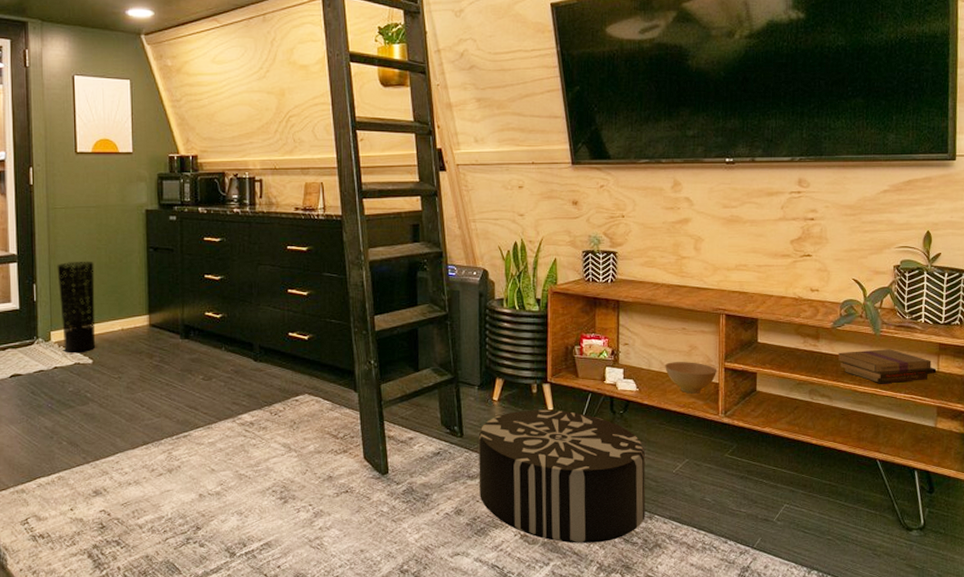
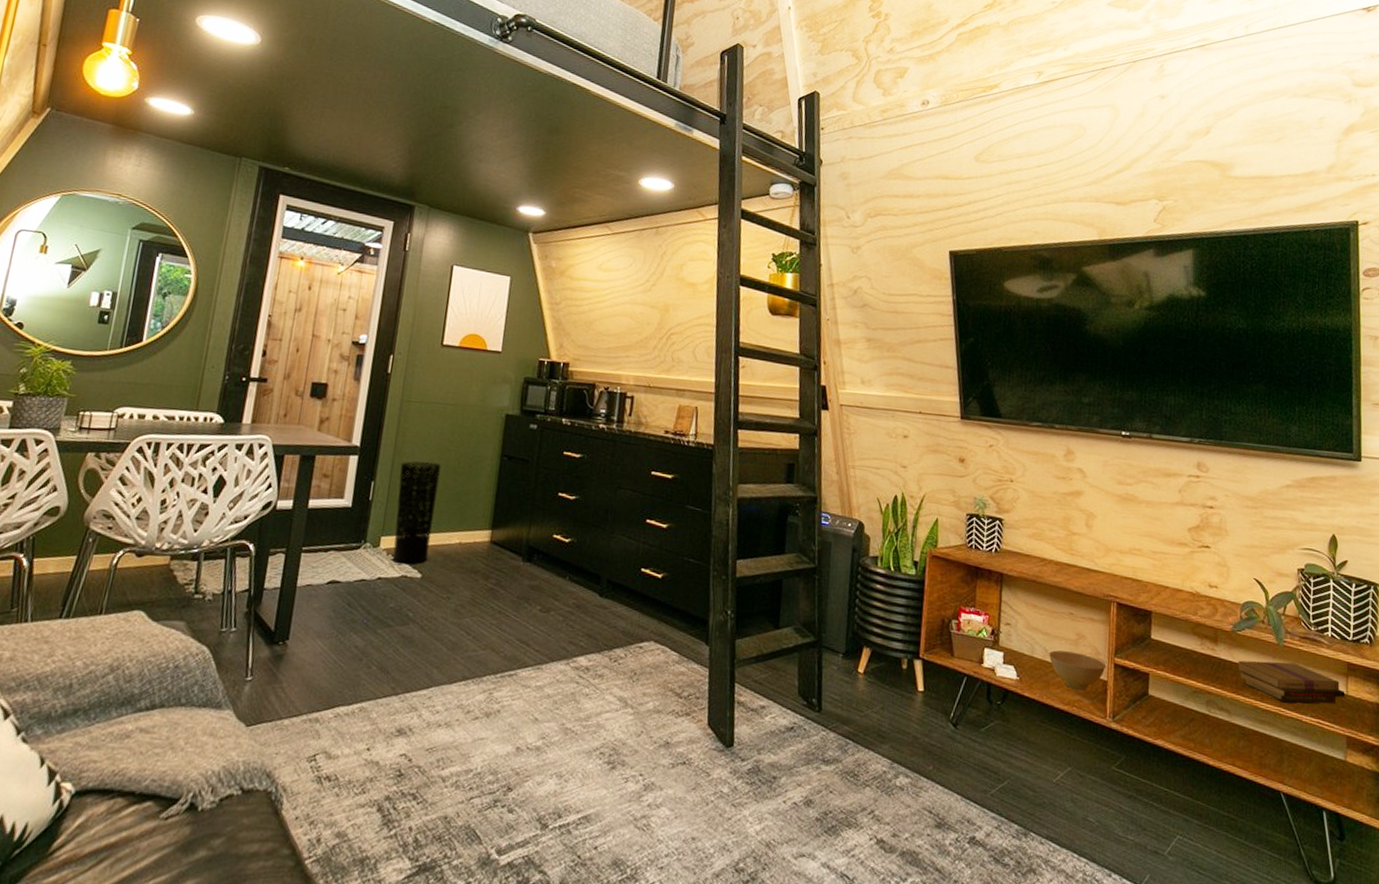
pouf: present [478,409,646,543] -> none [834,688,1023,860]

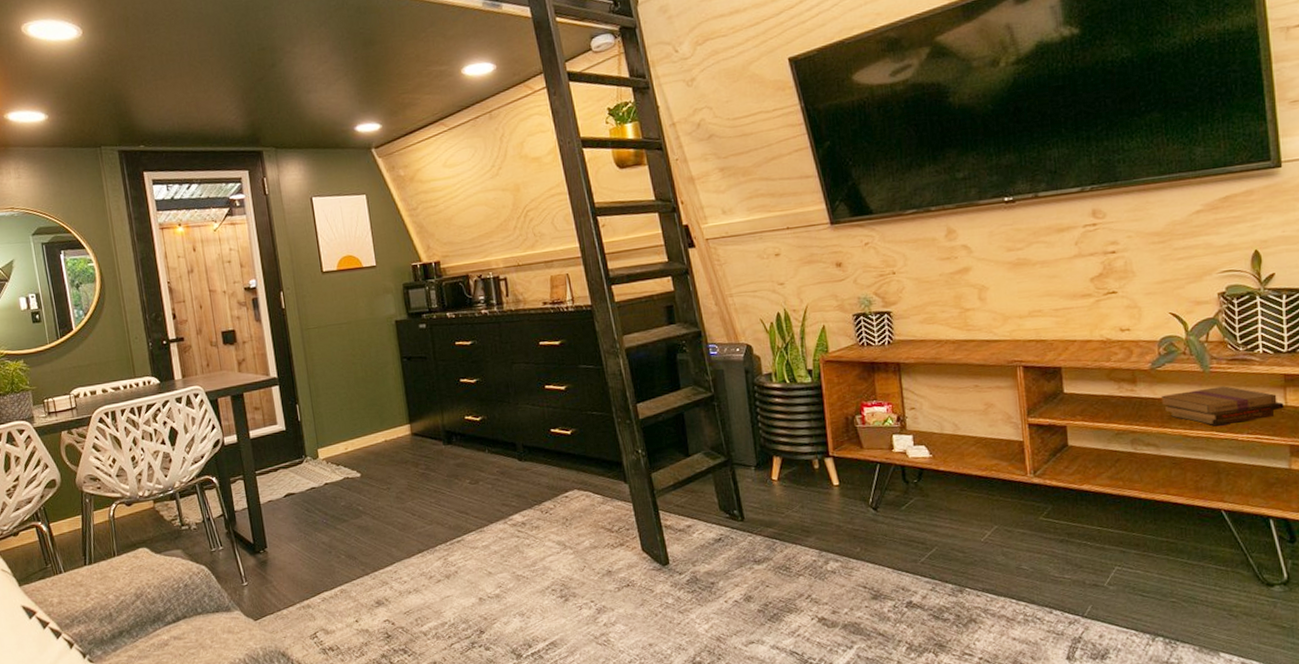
umbrella stand: present [392,461,441,564] -> none [316,377,362,468]
bowl: present [1048,650,1107,691] -> none [958,420,1021,455]

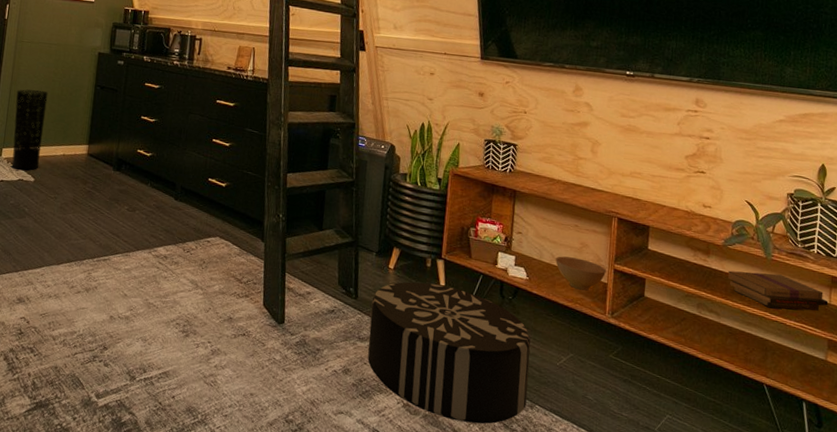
umbrella stand: none [316,377,362,468] -> present [11,89,48,171]
pouf: none [760,484,955,624] -> present [367,281,531,424]
bowl: none [958,420,1021,455] -> present [555,256,607,291]

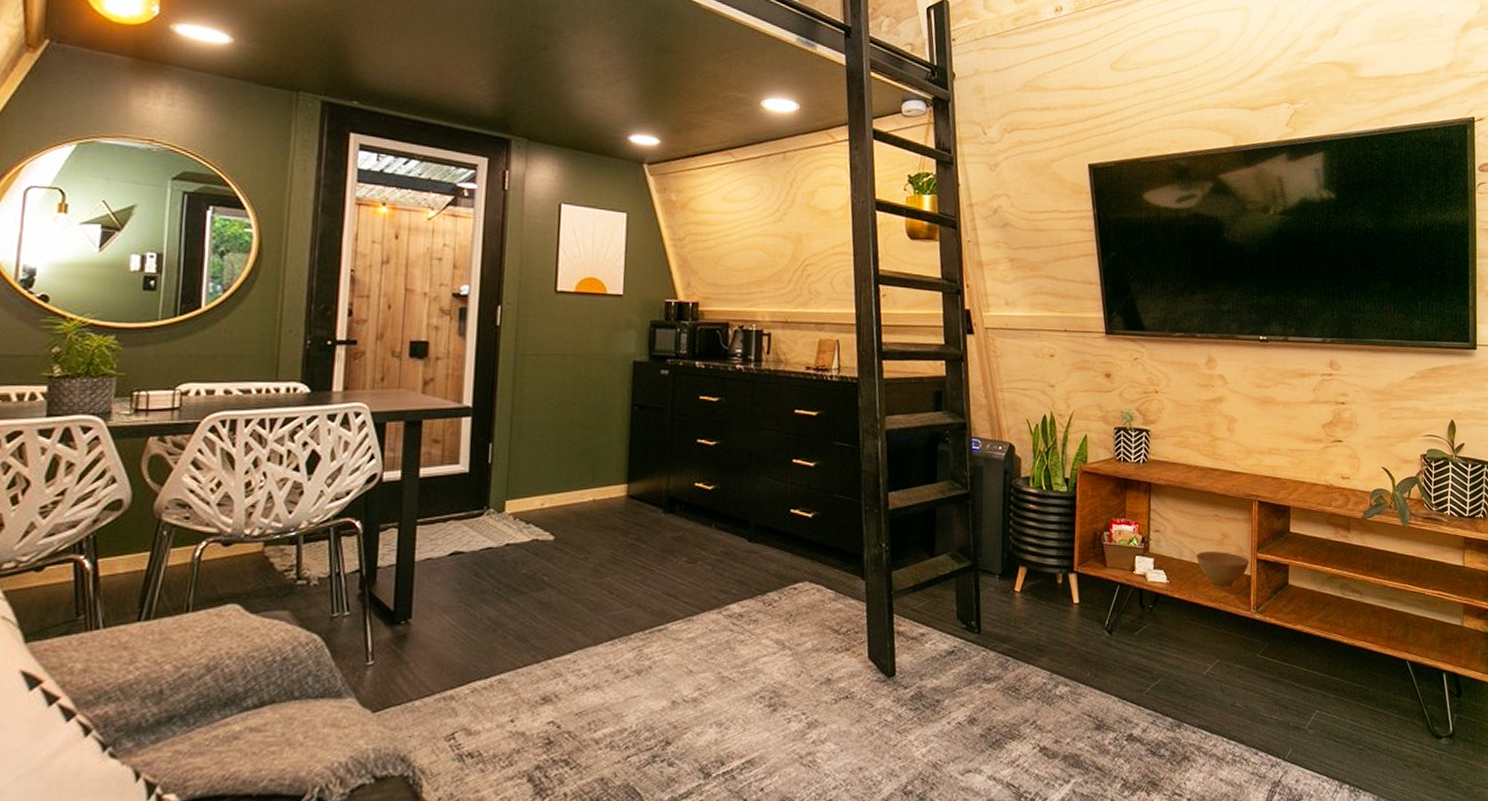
umbrella stand: present [11,89,48,171] -> none [520,417,566,527]
pouf: present [367,281,531,424] -> none [996,602,1175,757]
books: present [727,270,829,311] -> none [1368,542,1463,579]

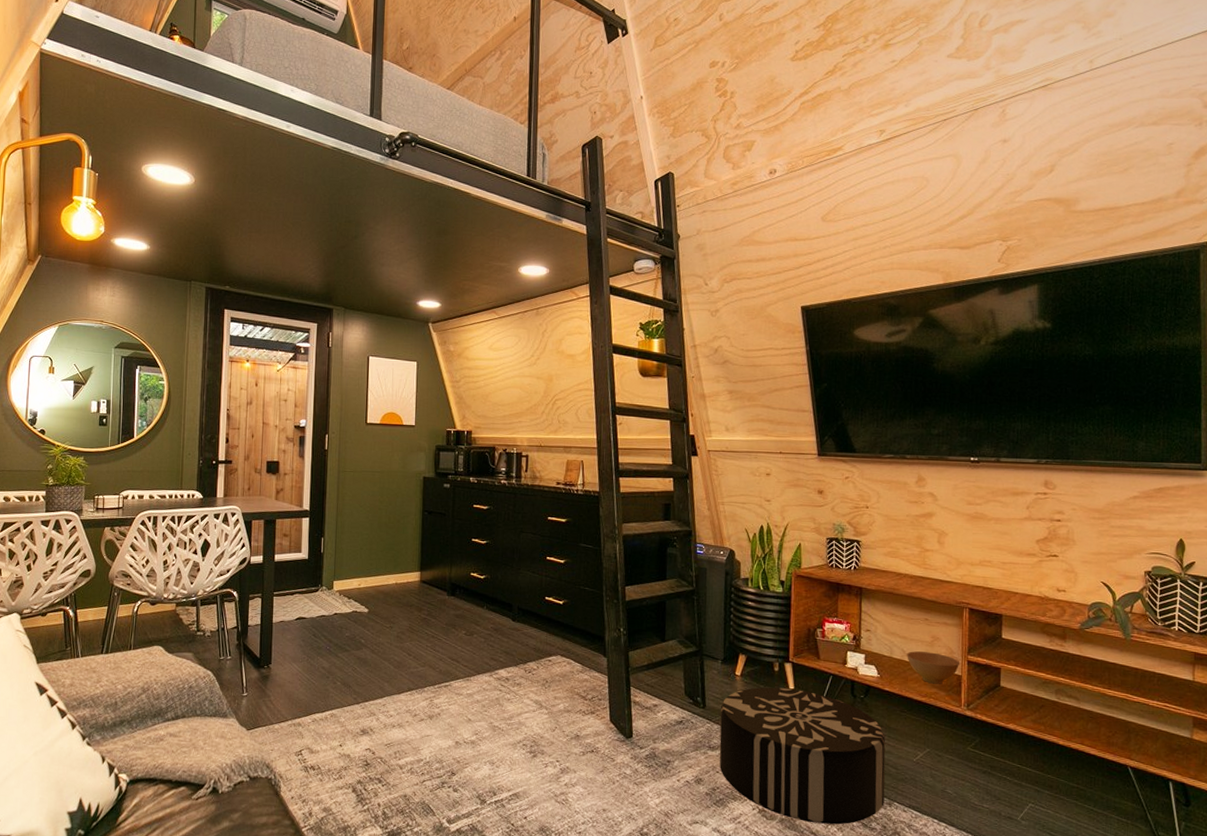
pouf: none [996,602,1175,757] -> present [719,687,886,825]

